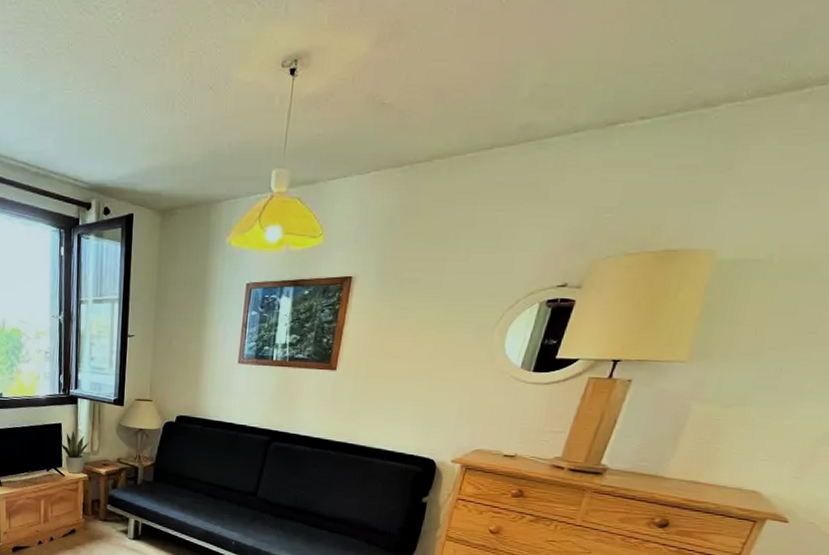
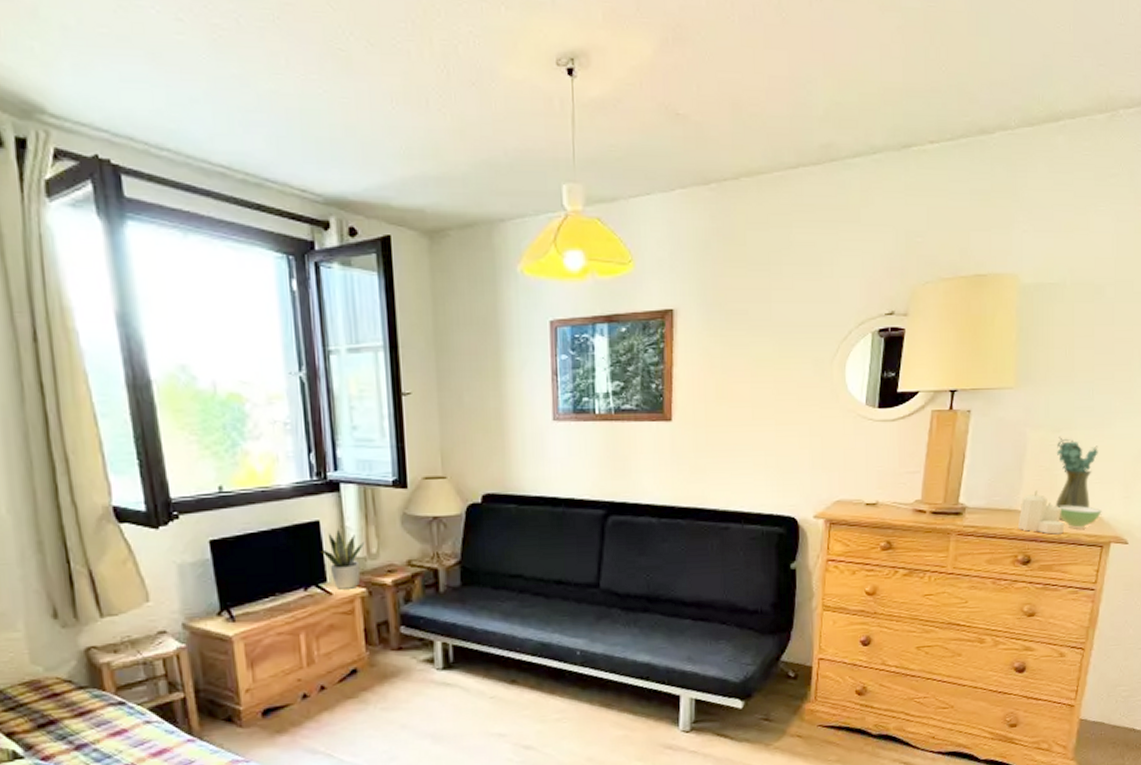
candle: none [660,460,716,505] -> present [1017,490,1065,535]
vase: none [708,412,774,493] -> present [1055,437,1098,521]
bowl: none [712,478,764,502] -> present [1059,505,1102,529]

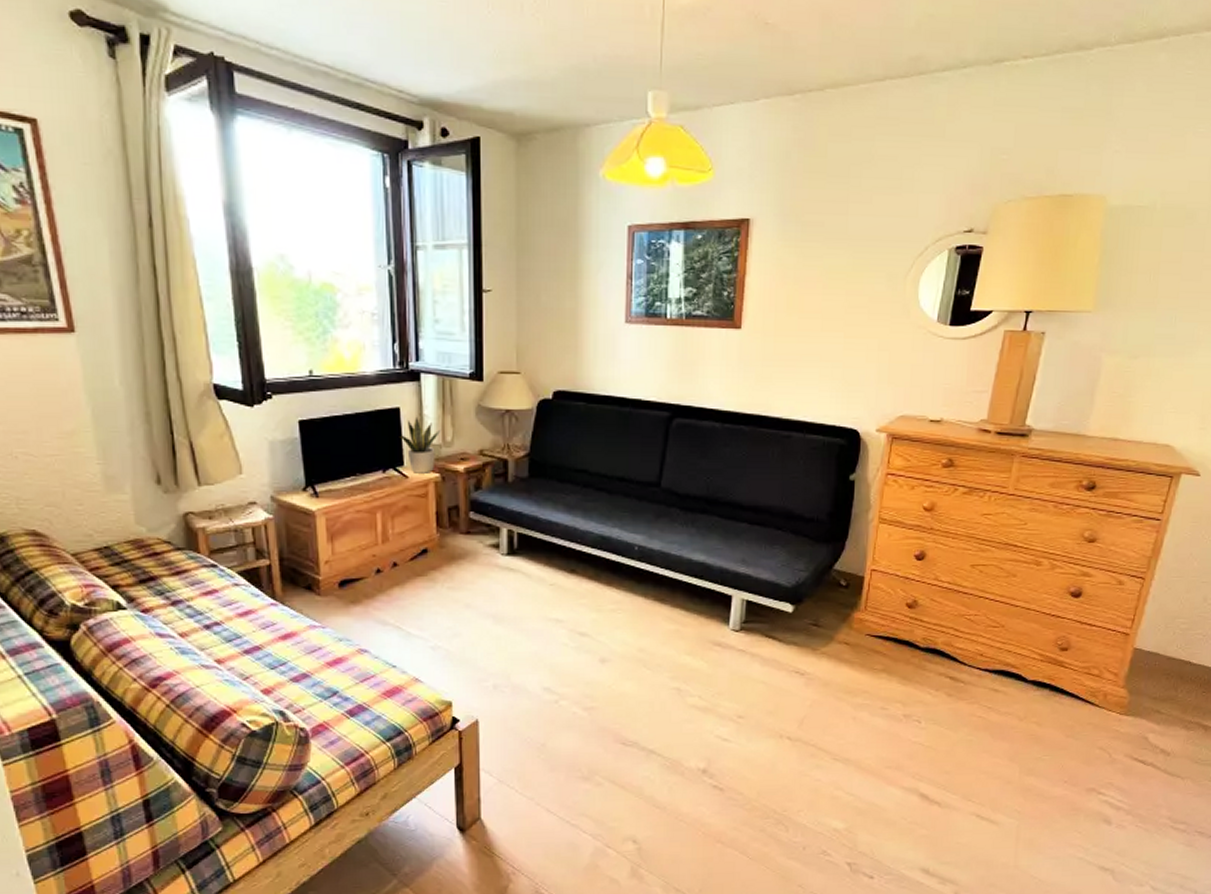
candle: present [1017,490,1065,535] -> none [1084,416,1135,462]
vase: present [1055,437,1098,521] -> none [1126,363,1177,449]
bowl: present [1059,505,1102,529] -> none [1129,434,1175,458]

